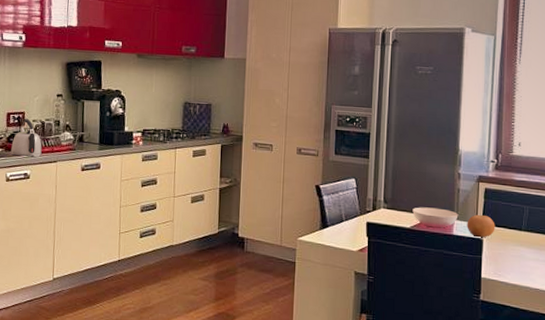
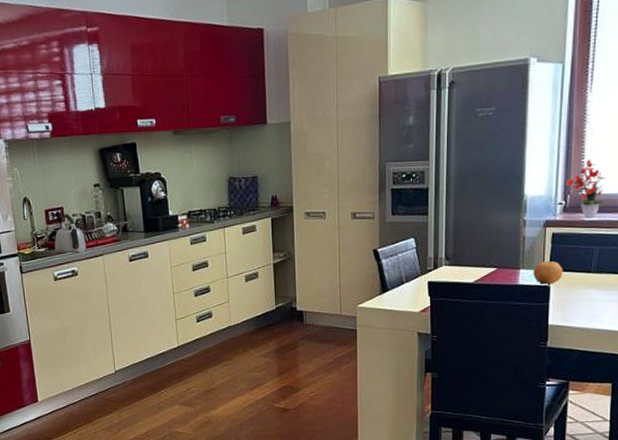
bowl: present [412,207,459,229] -> none [476,259,524,281]
potted flower: none [498,123,535,178] -> present [566,159,607,218]

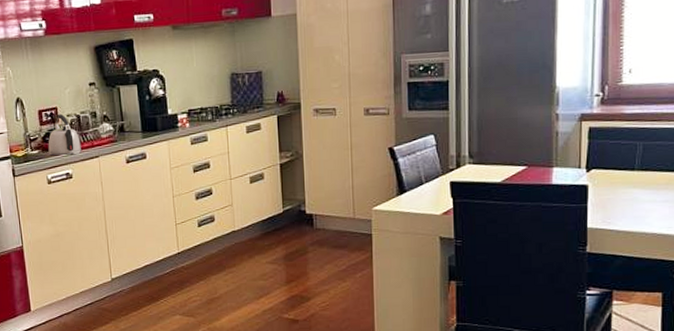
fruit: present [533,261,563,285] -> none [568,158,603,184]
potted flower: present [566,159,607,218] -> none [603,46,650,111]

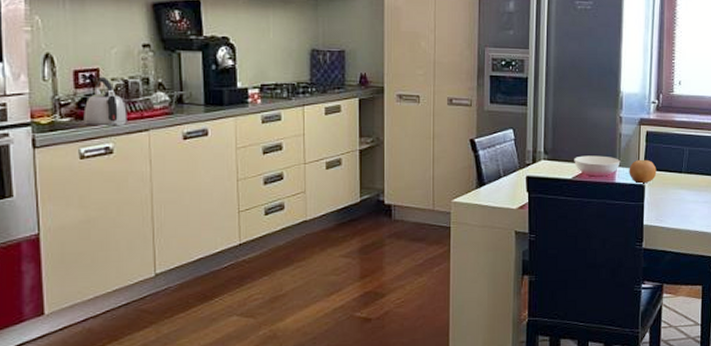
bowl: none [503,156,558,180] -> present [574,155,621,178]
fruit: none [568,158,603,184] -> present [629,159,657,184]

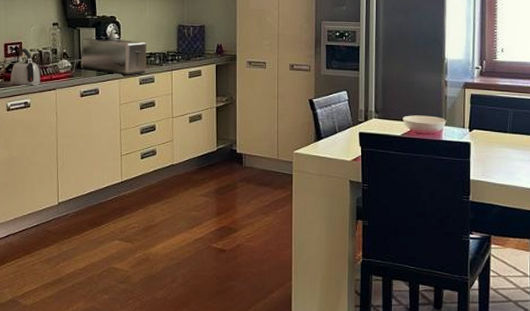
toaster: none [184,63,271,112] -> present [82,37,147,75]
fruit: present [629,159,657,184] -> none [455,119,482,142]

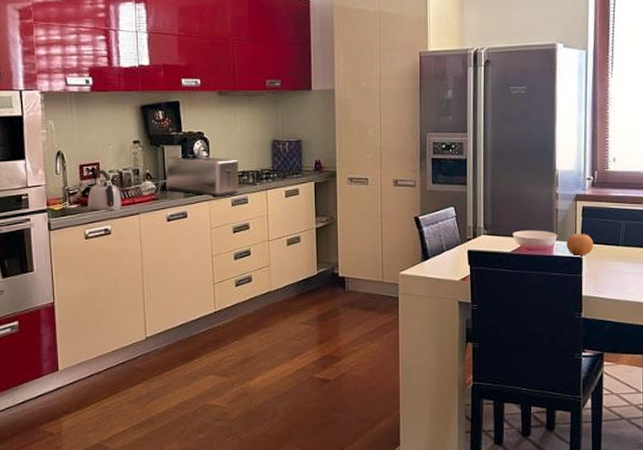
fruit: none [455,119,482,142] -> present [566,233,594,257]

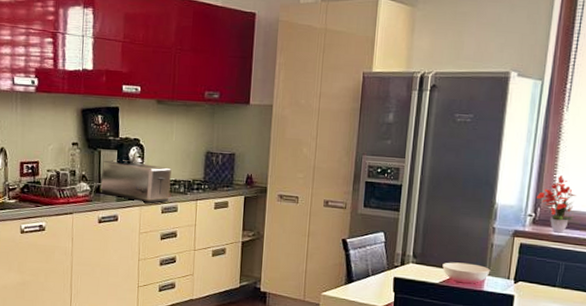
kettle: present [87,170,122,211] -> none [25,169,58,209]
fruit: present [566,233,594,257] -> none [498,270,529,294]
potted flower: none [593,139,630,194] -> present [537,175,576,233]

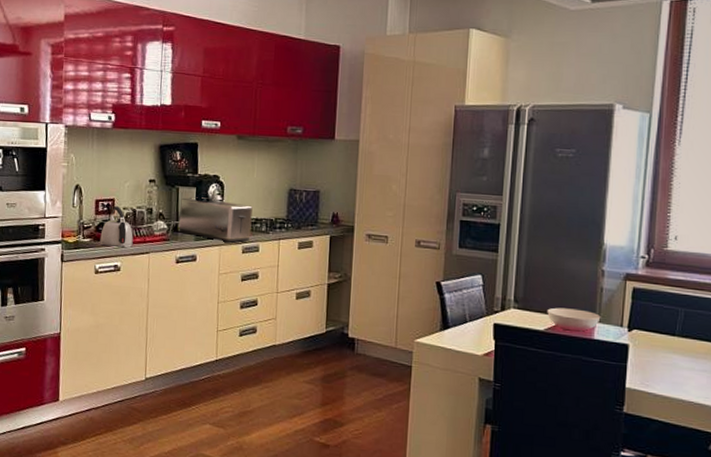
kettle: none [25,169,58,209] -> present [99,206,134,249]
potted flower: present [537,175,576,233] -> none [650,214,694,277]

